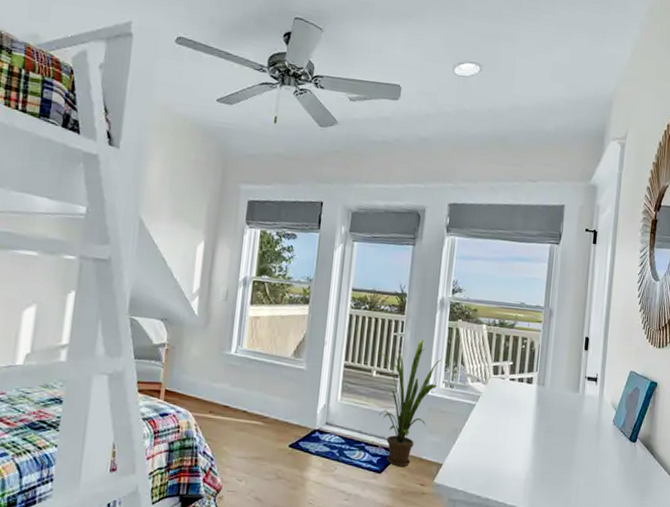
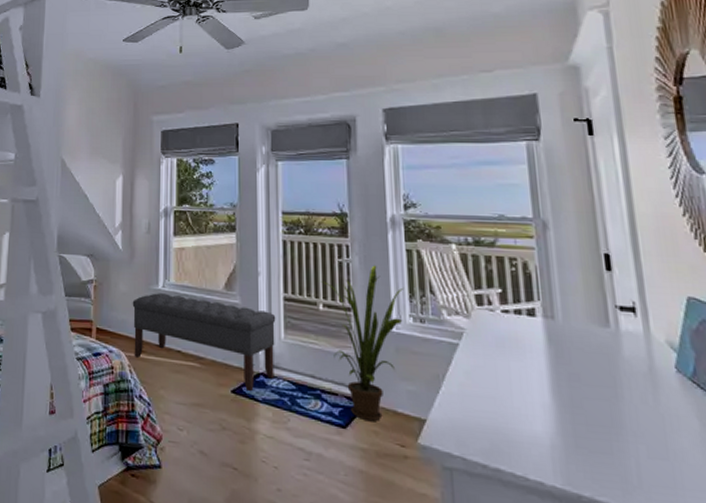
bench: none [201,358,336,446] -> present [132,293,276,392]

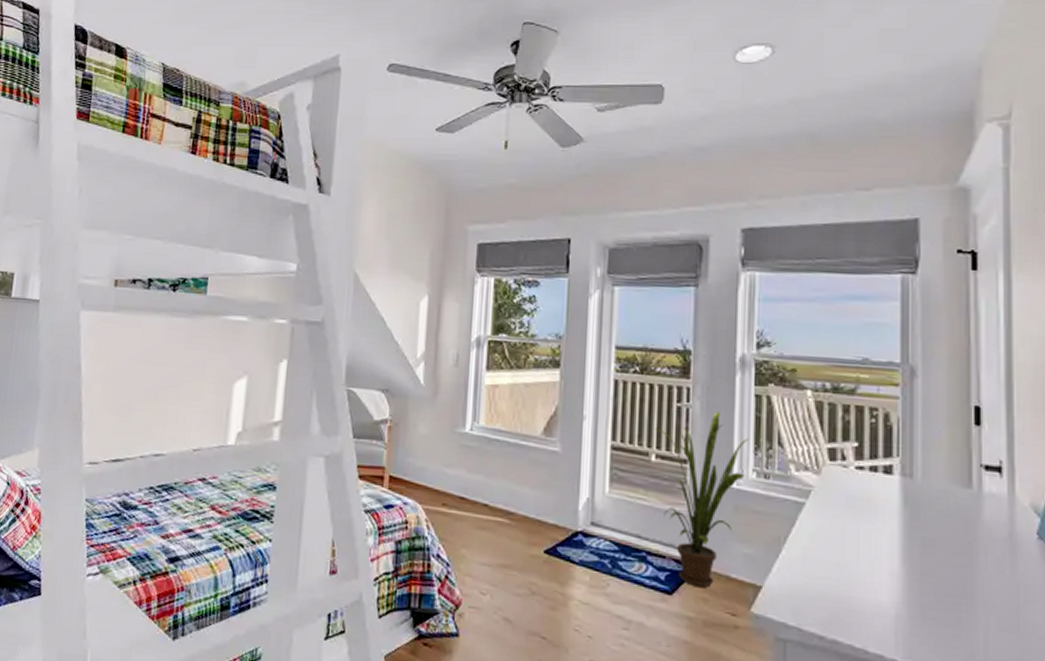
bench: present [132,293,276,392] -> none [432,437,601,553]

